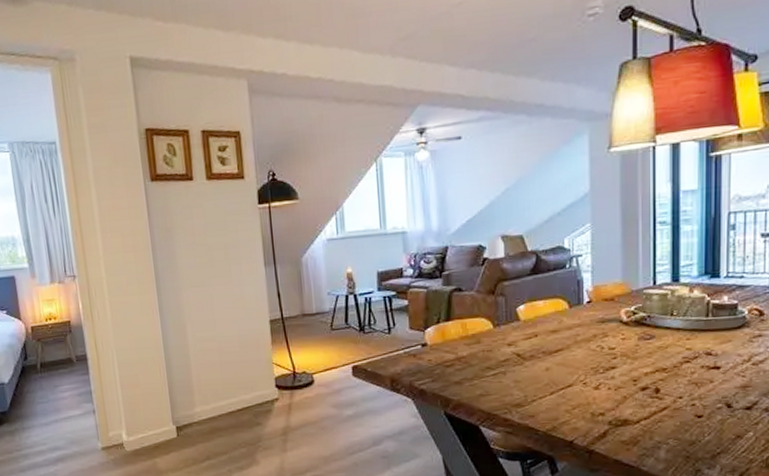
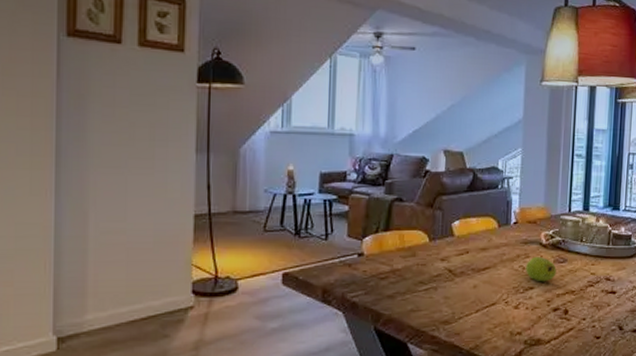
fruit: none [605,334,642,361] -> present [526,256,556,282]

